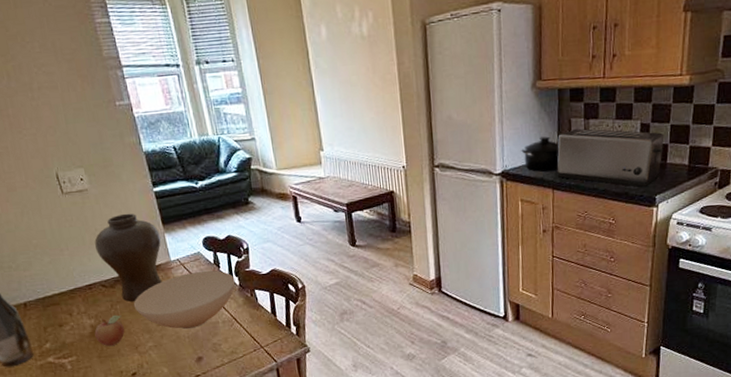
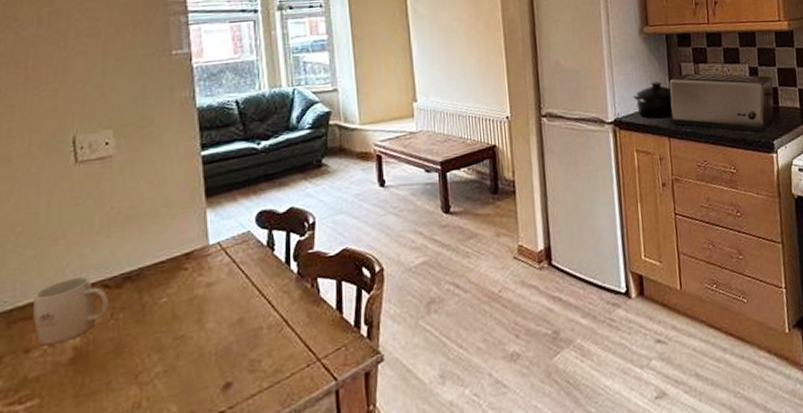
mug: none [56,277,109,323] -> present [32,276,110,346]
vase: present [94,213,163,302] -> none [106,184,199,307]
fruit: present [94,315,125,347] -> none [76,328,124,379]
bowl: present [133,270,236,330] -> none [144,255,293,342]

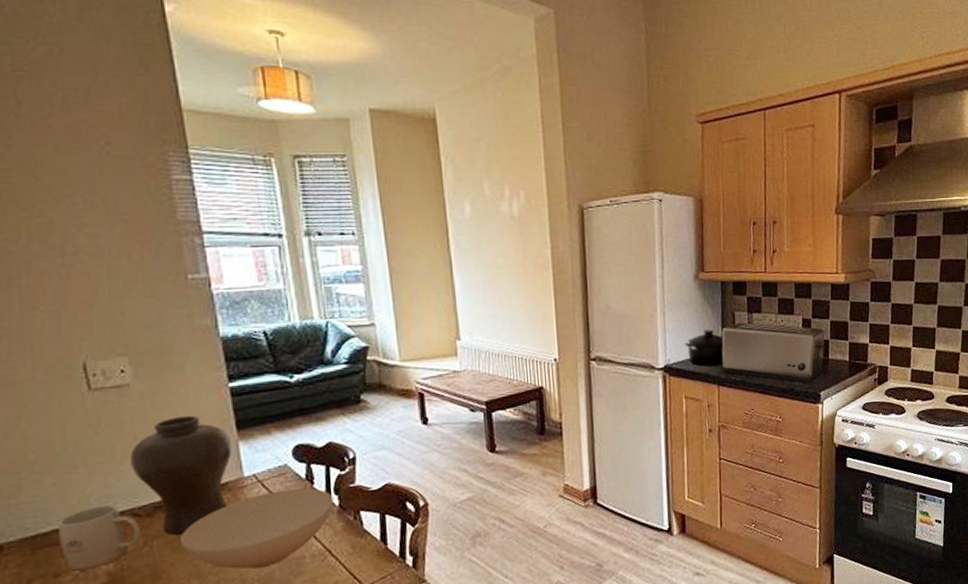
vase: none [106,184,199,307] -> present [130,415,232,535]
bowl: none [144,255,293,342] -> present [179,488,334,570]

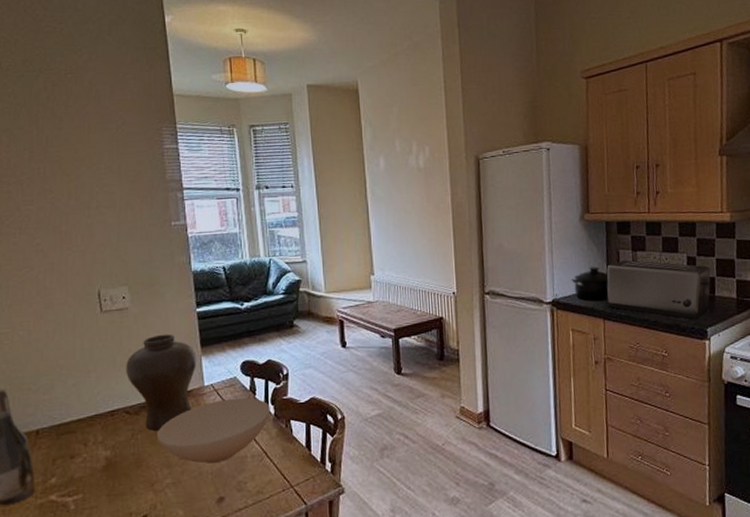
mug: present [57,504,142,571] -> none [74,403,131,455]

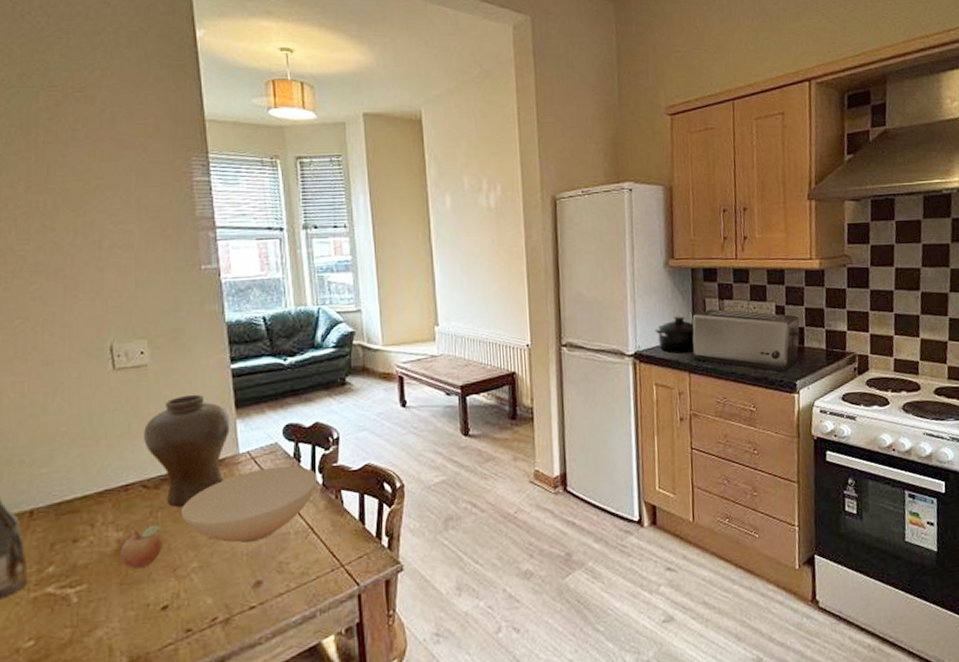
fruit: none [108,445,142,483] -> present [120,525,162,570]

